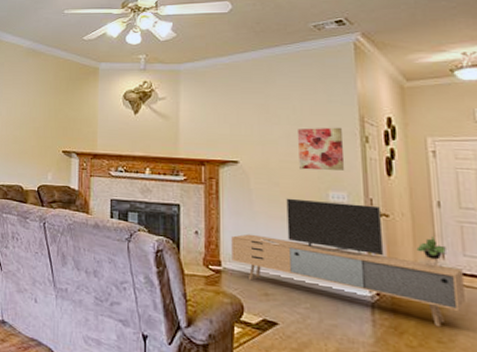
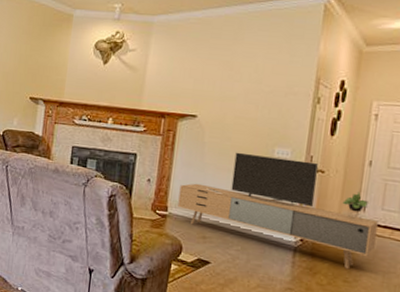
wall art: present [298,127,345,171] -> none [252,87,298,129]

